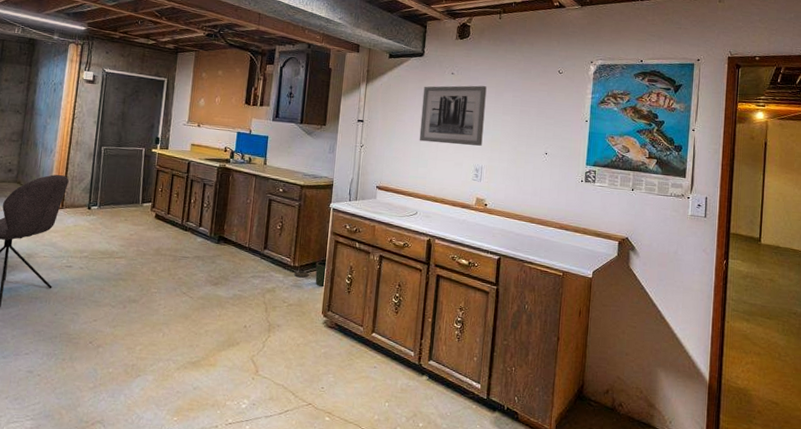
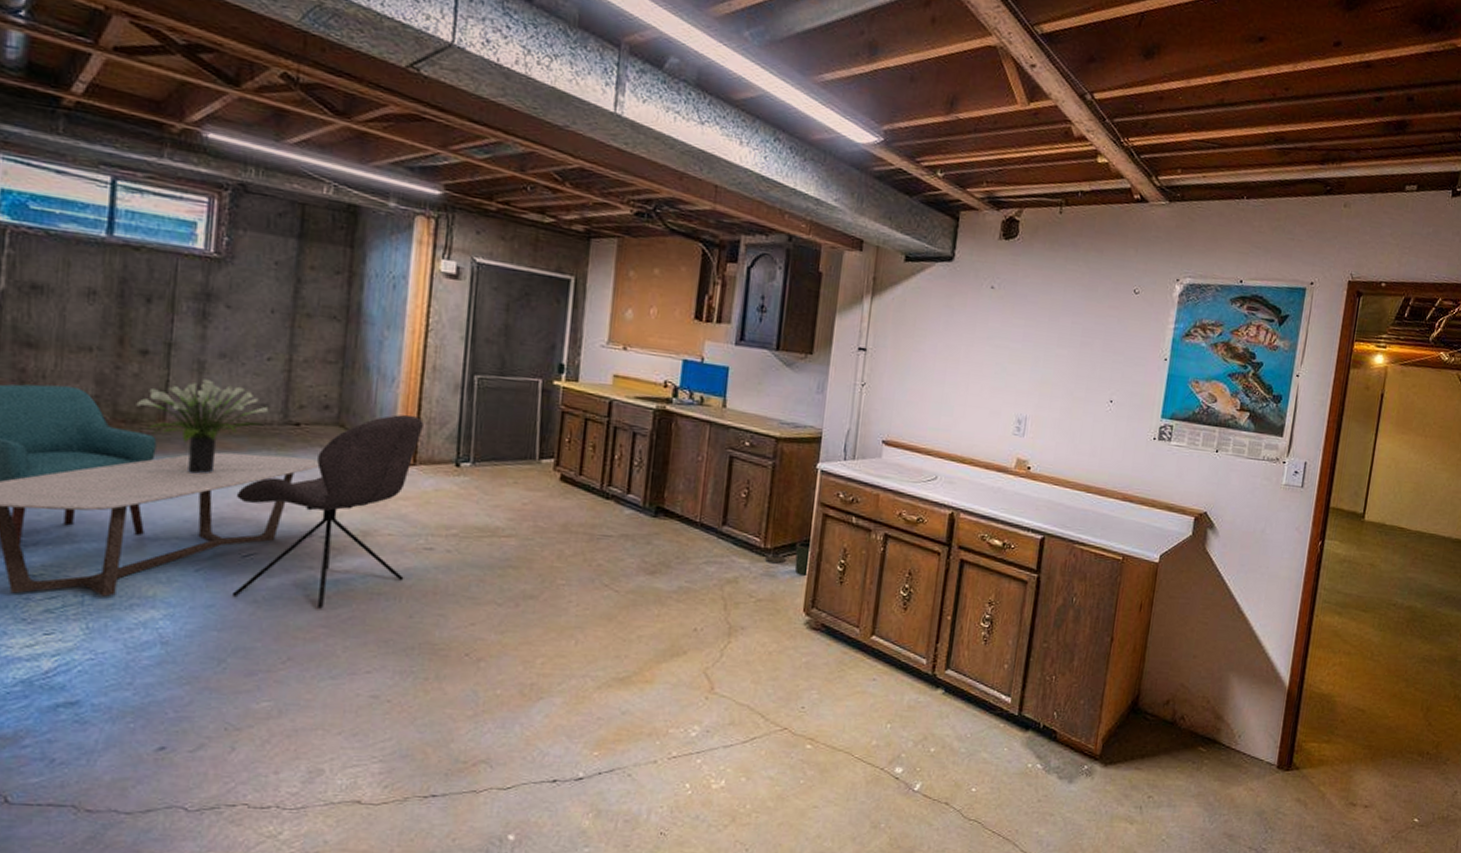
wall art: present [419,85,487,146] -> none [943,303,1038,389]

